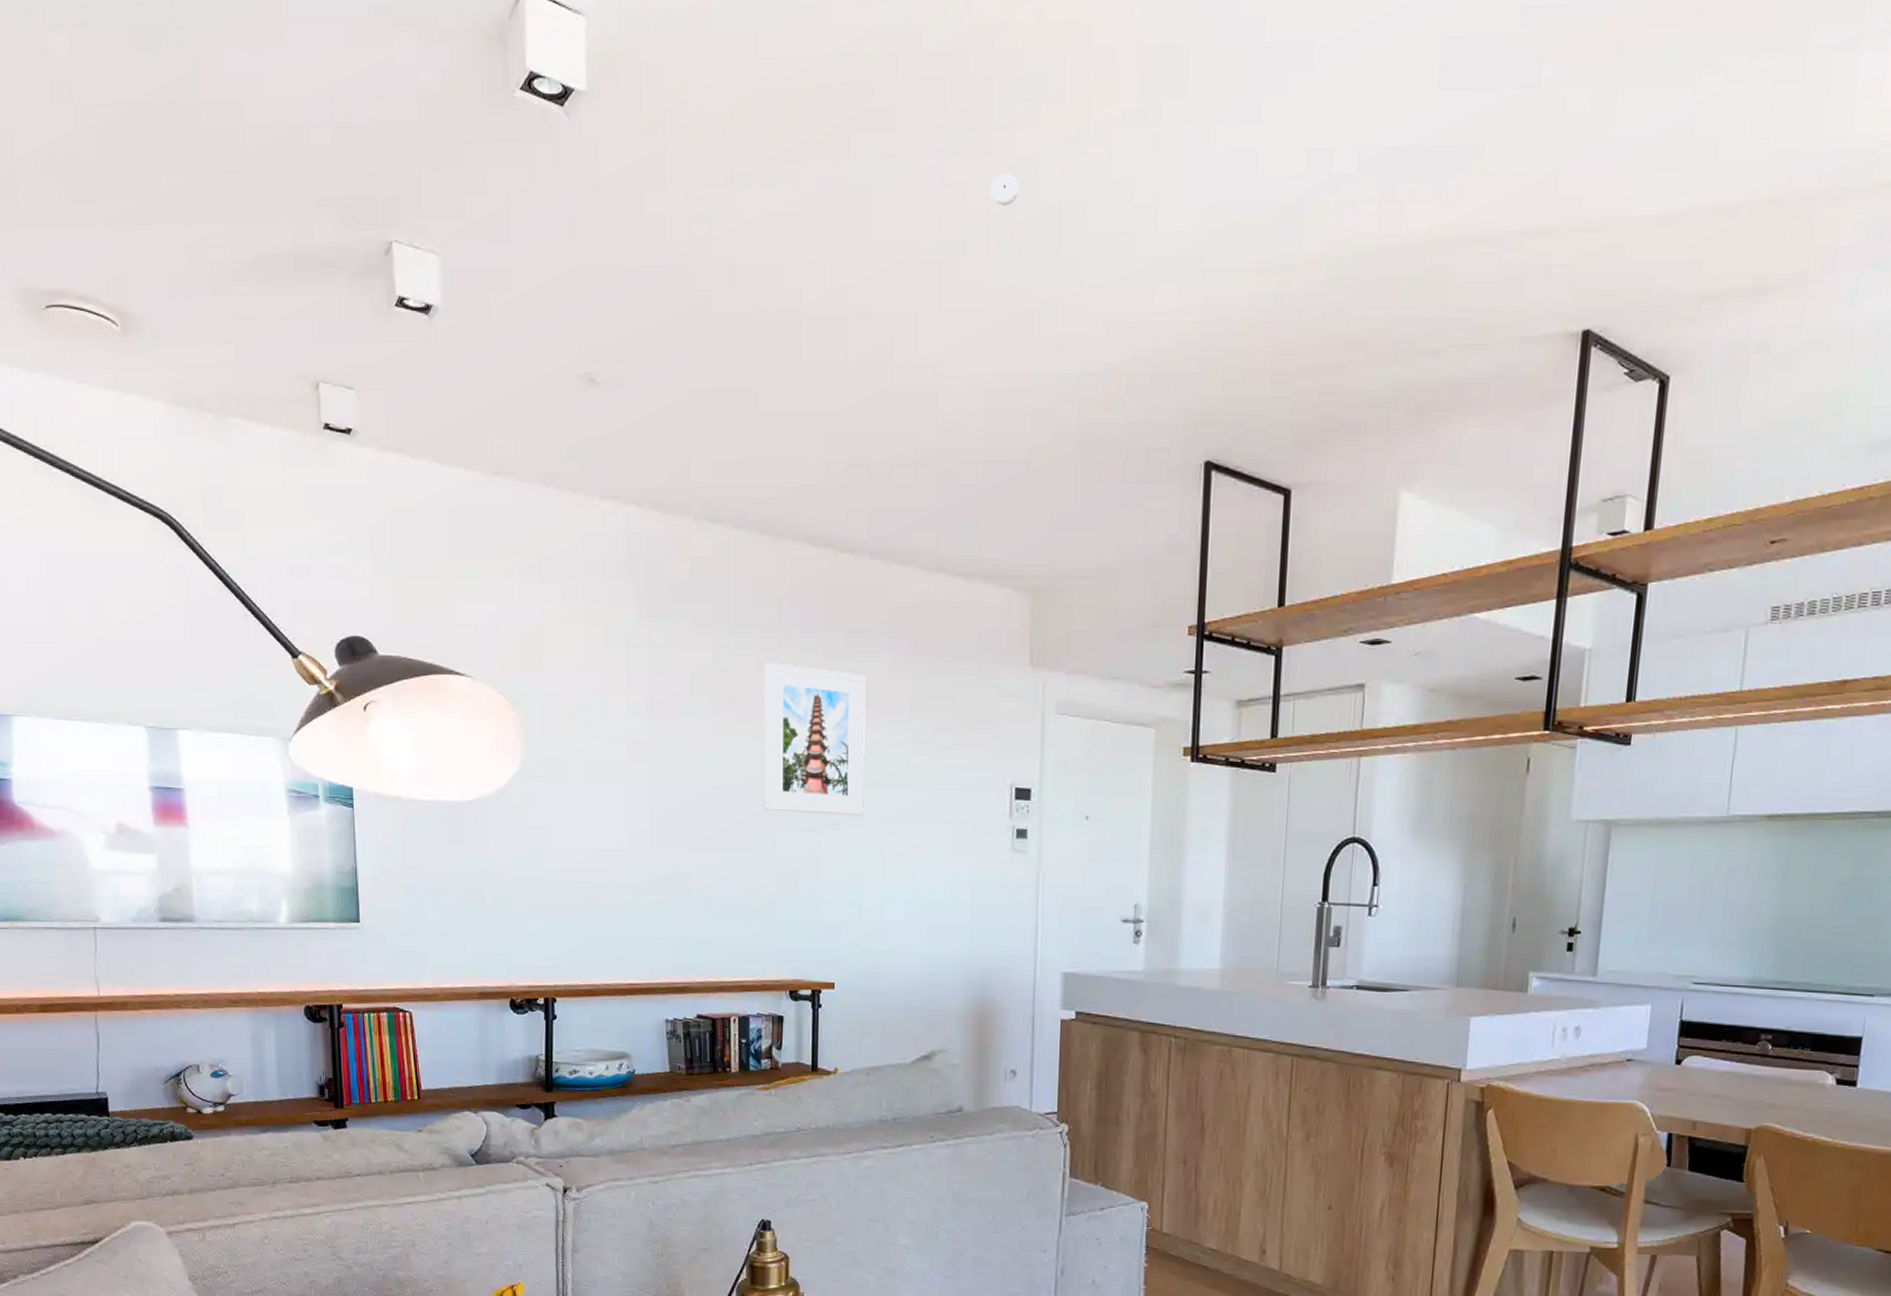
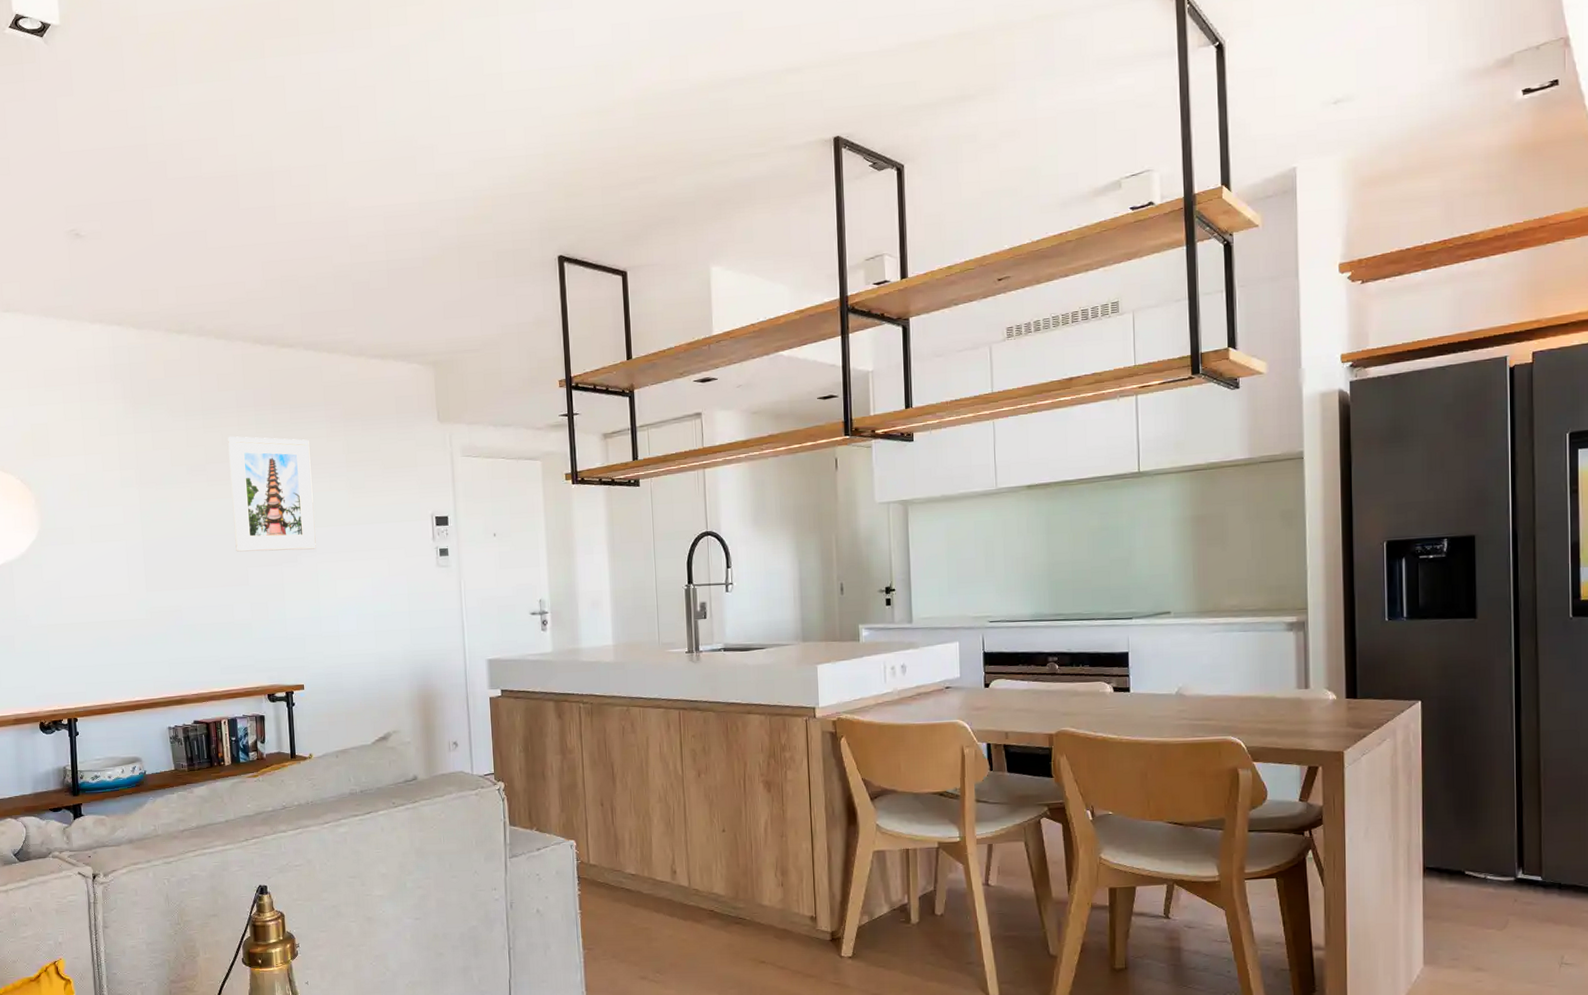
smoke detector: present [990,174,1019,206] -> none [374,59,396,83]

